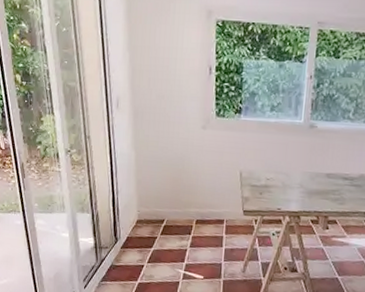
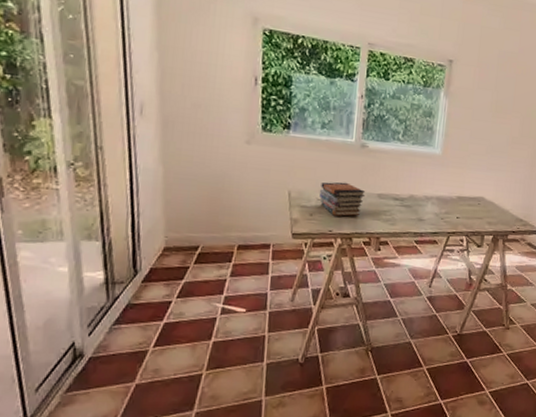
book stack: none [268,162,314,195] -> present [319,182,366,217]

